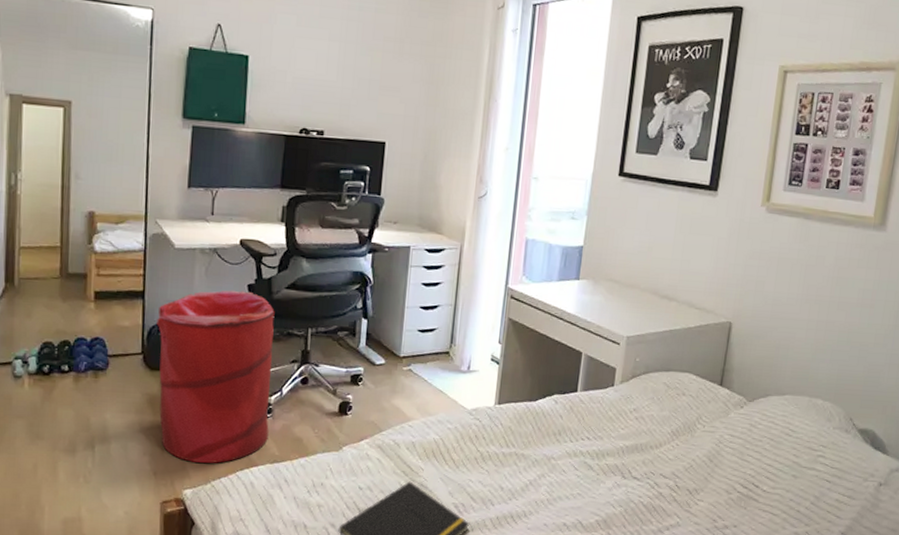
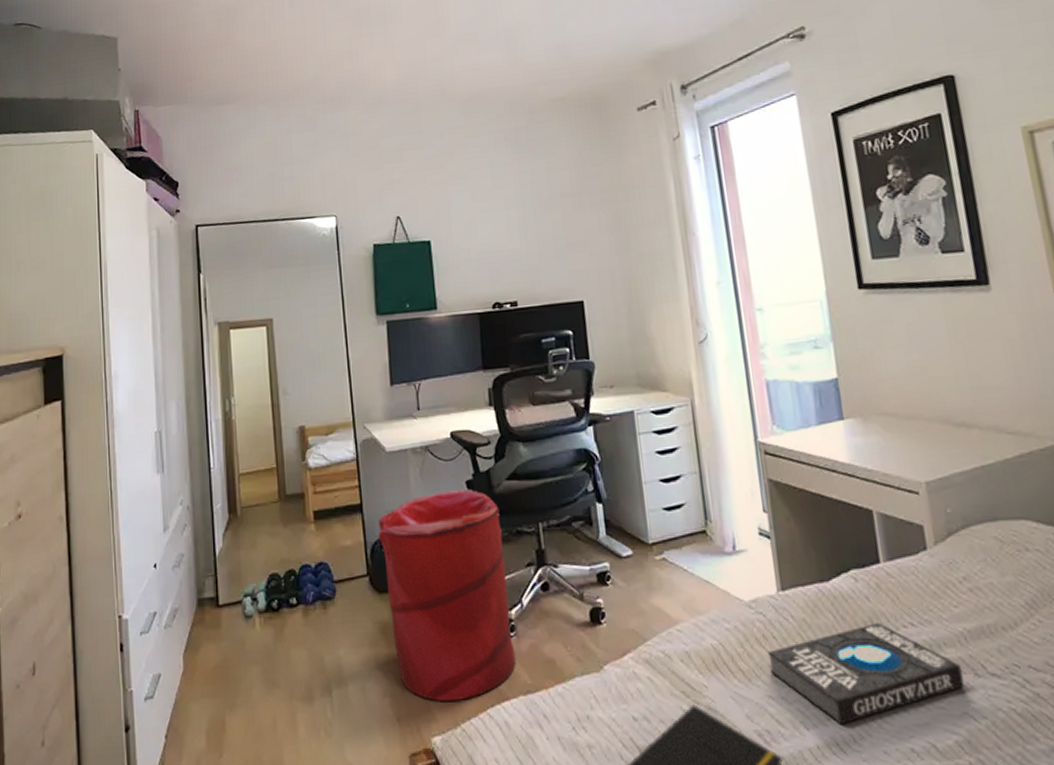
book: none [475,435,615,504] -> present [768,623,964,725]

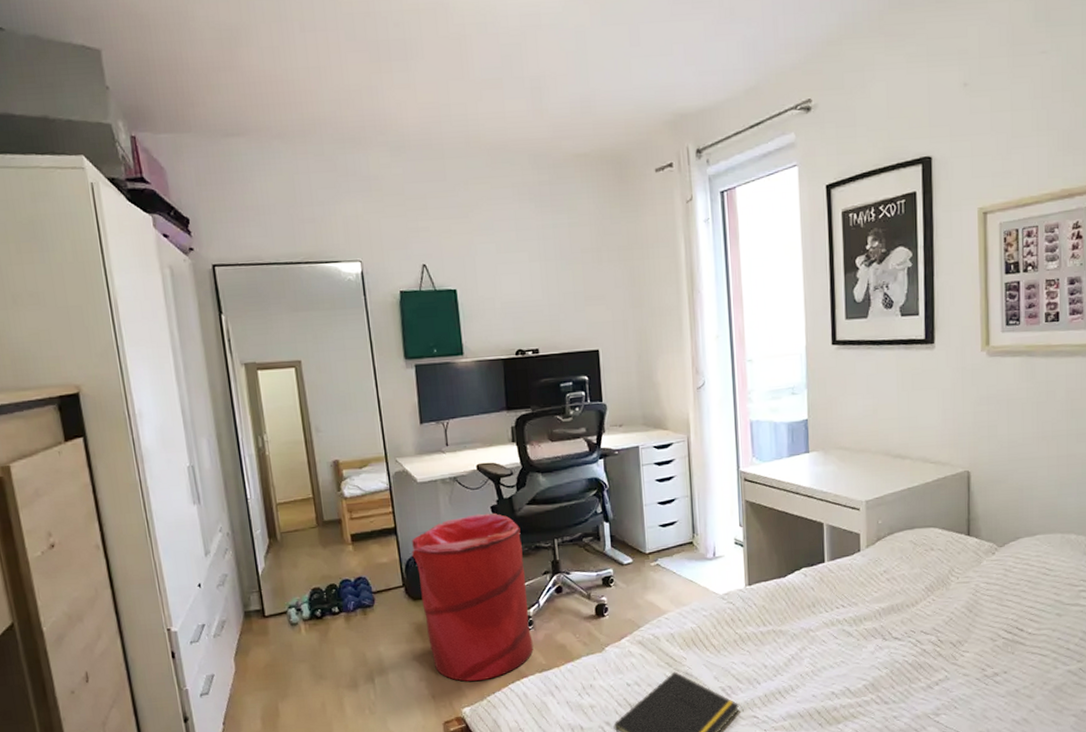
book: present [768,623,964,725] -> none [734,606,875,680]

